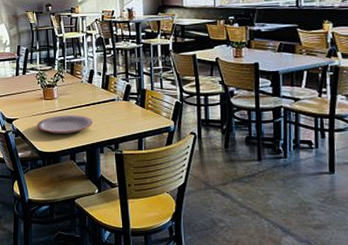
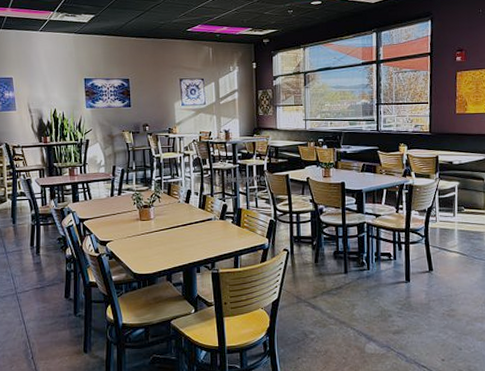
plate: present [37,114,93,134] -> none [133,235,190,255]

